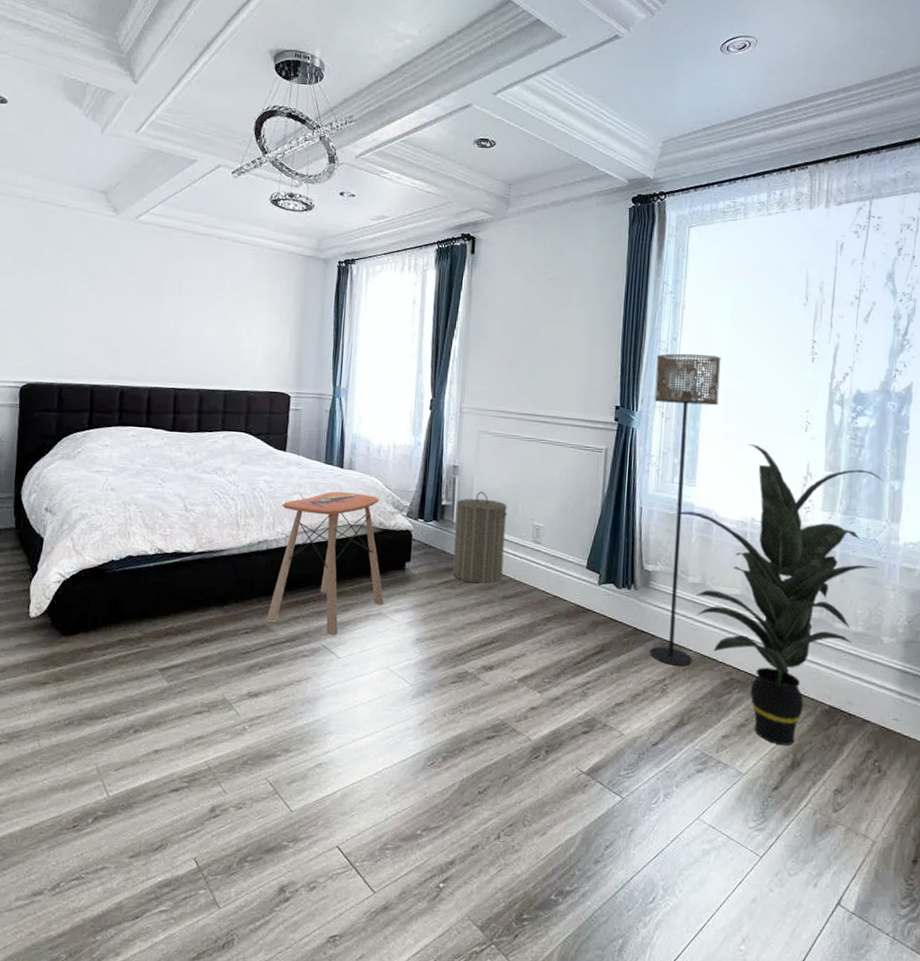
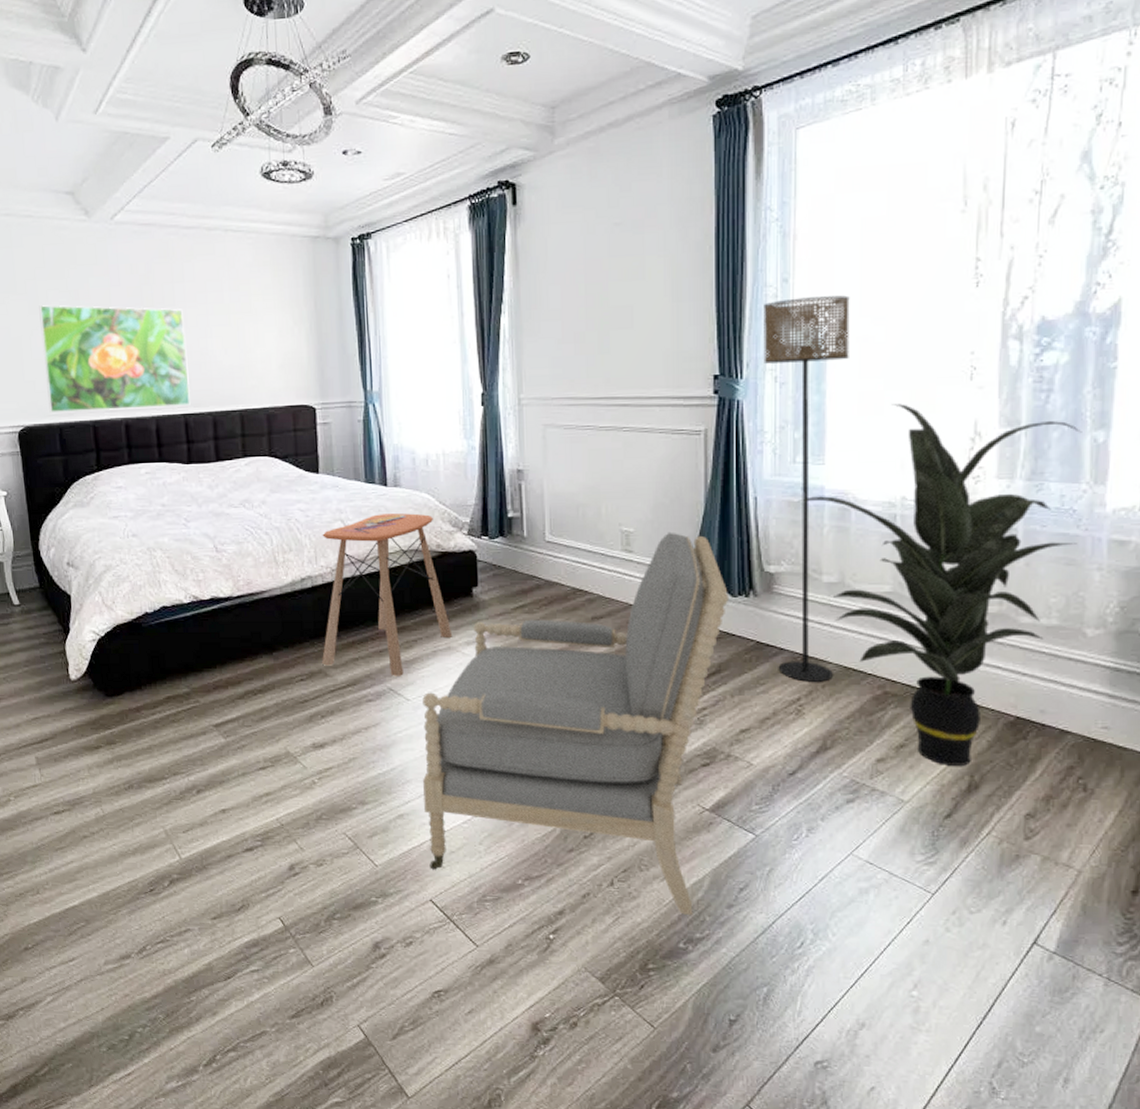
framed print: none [52,281,187,381] -> present [39,304,191,412]
armchair: none [340,529,615,870] -> present [422,531,730,916]
laundry hamper: present [452,491,507,584] -> none [525,497,589,605]

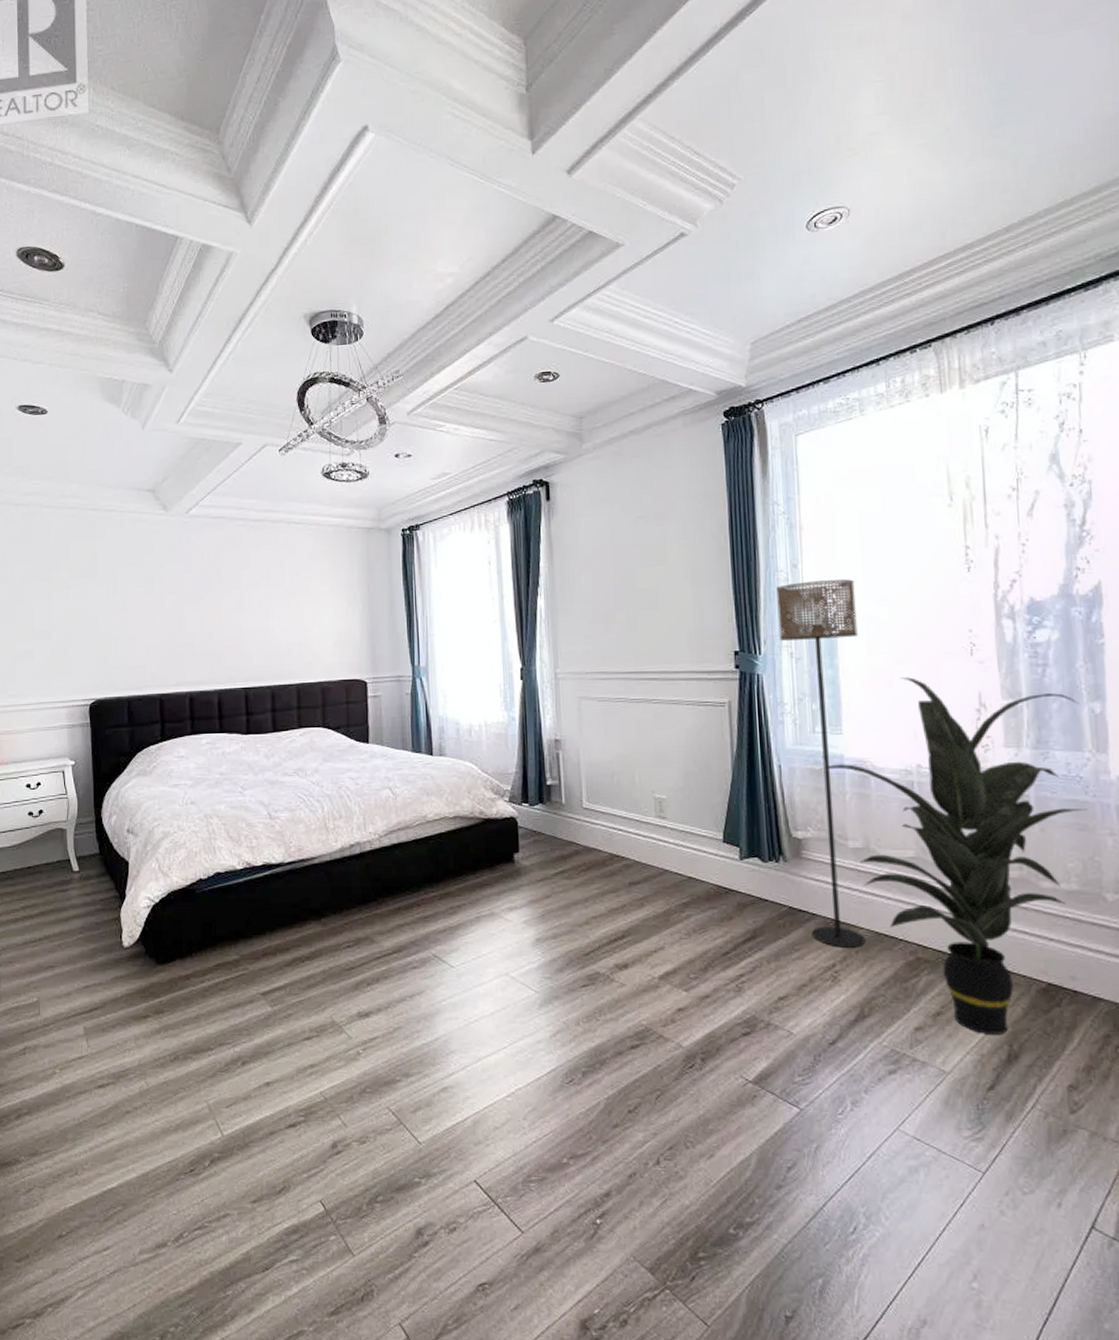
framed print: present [39,304,191,412] -> none [116,588,252,686]
side table: present [322,513,453,676] -> none [369,781,496,943]
armchair: present [422,531,730,916] -> none [466,798,761,1198]

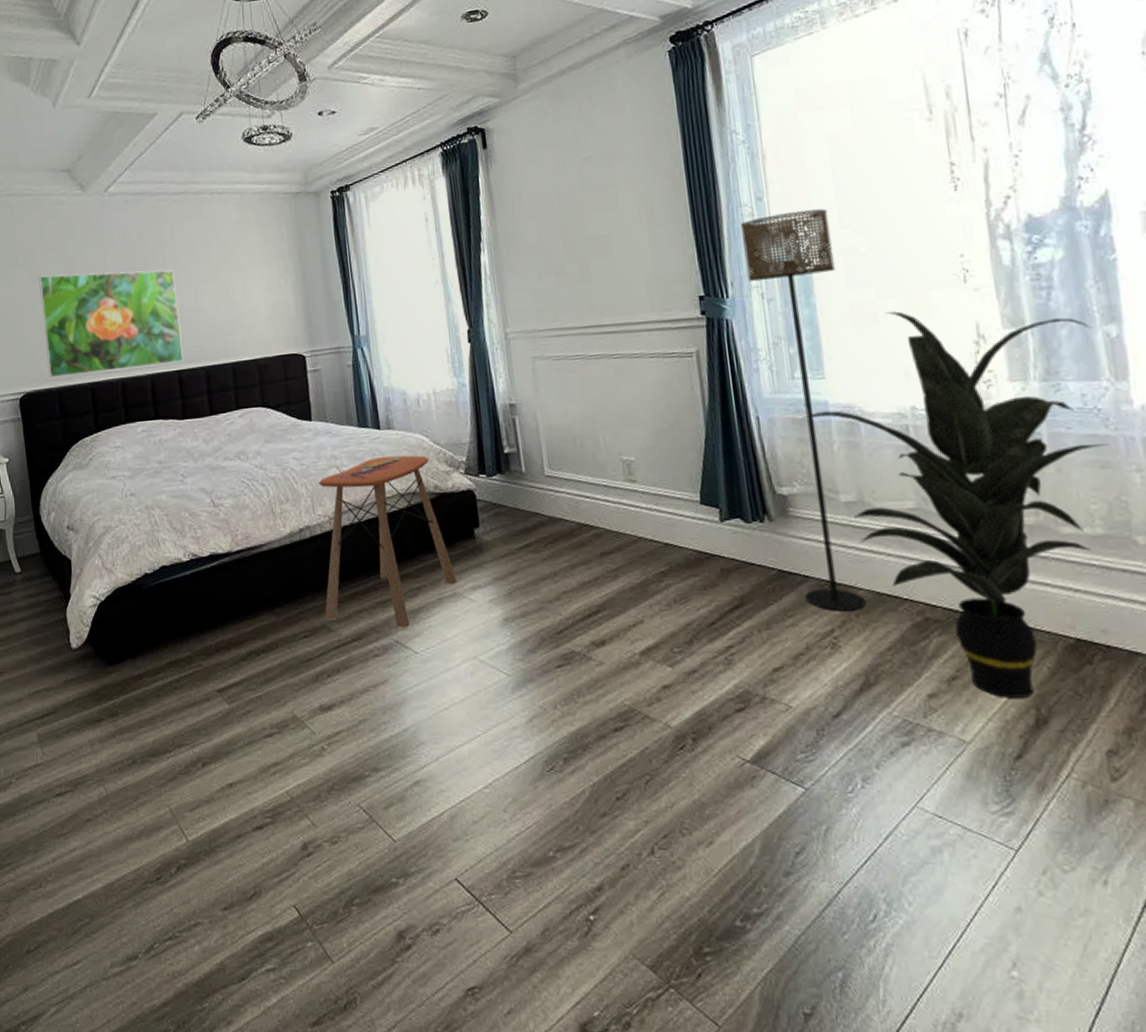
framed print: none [116,588,252,686] -> present [38,269,184,378]
side table: none [369,781,496,943] -> present [318,455,458,628]

